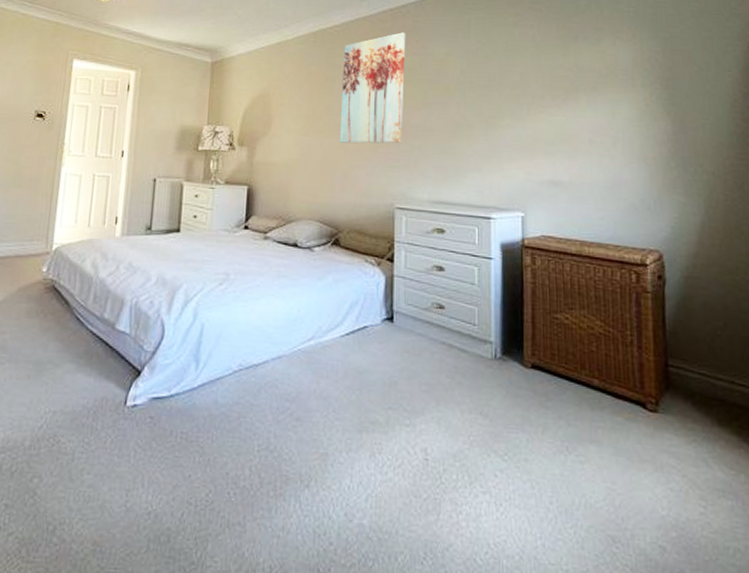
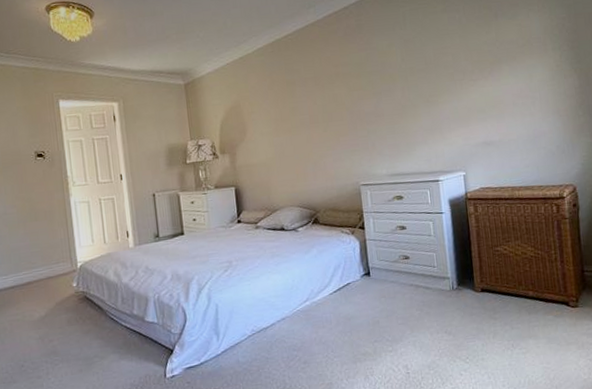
wall art: present [339,32,406,144] -> none [299,32,359,138]

